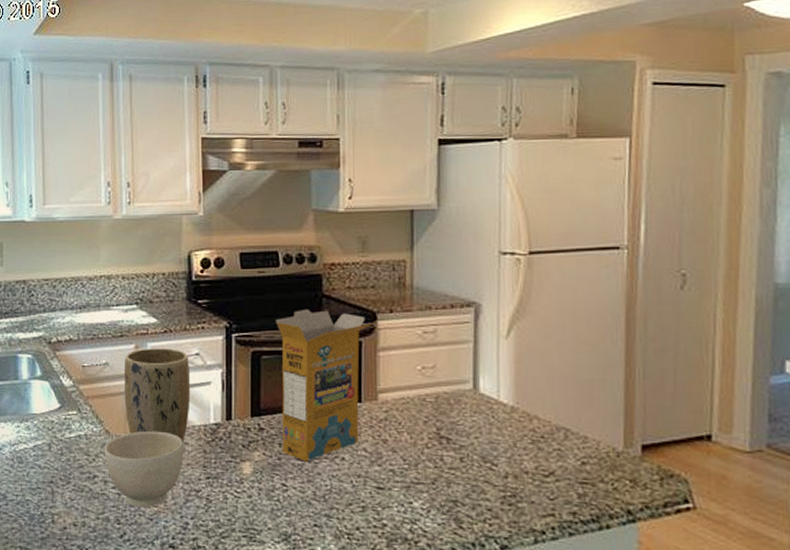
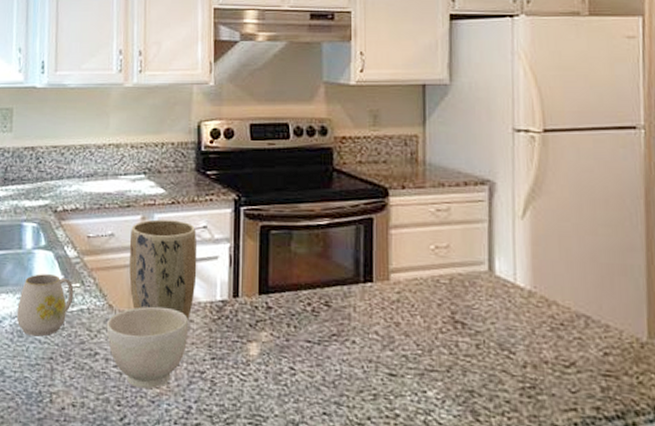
mug: none [16,403,71,462] -> present [16,274,74,337]
cereal box: present [275,308,374,462] -> none [285,182,386,344]

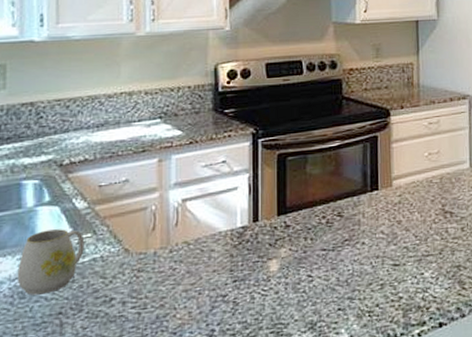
bowl: present [106,306,189,389] -> none [122,241,210,324]
plant pot: present [129,219,198,322] -> none [145,158,217,252]

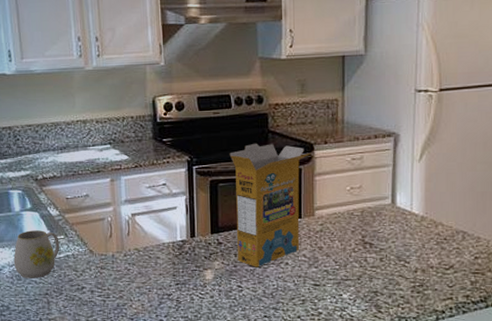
cereal box: none [300,110,388,251] -> present [229,143,312,267]

